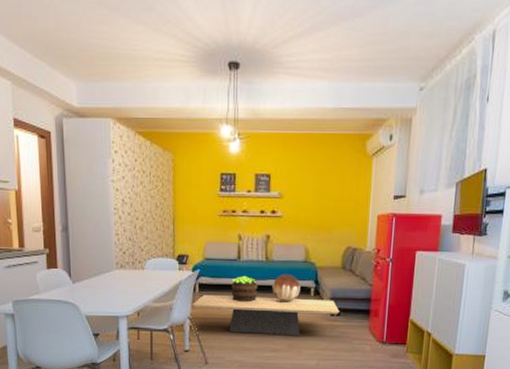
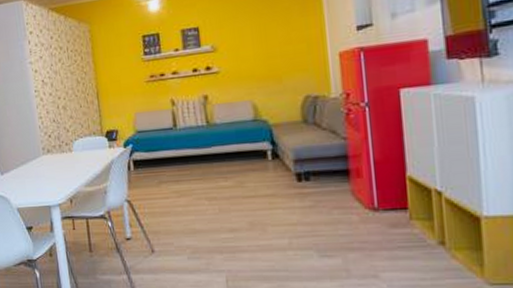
coffee table: present [192,295,340,336] -> none [128,162,309,213]
potted plant: present [231,276,258,303] -> none [169,145,203,177]
decorative sphere: present [272,273,300,303] -> none [218,137,254,172]

